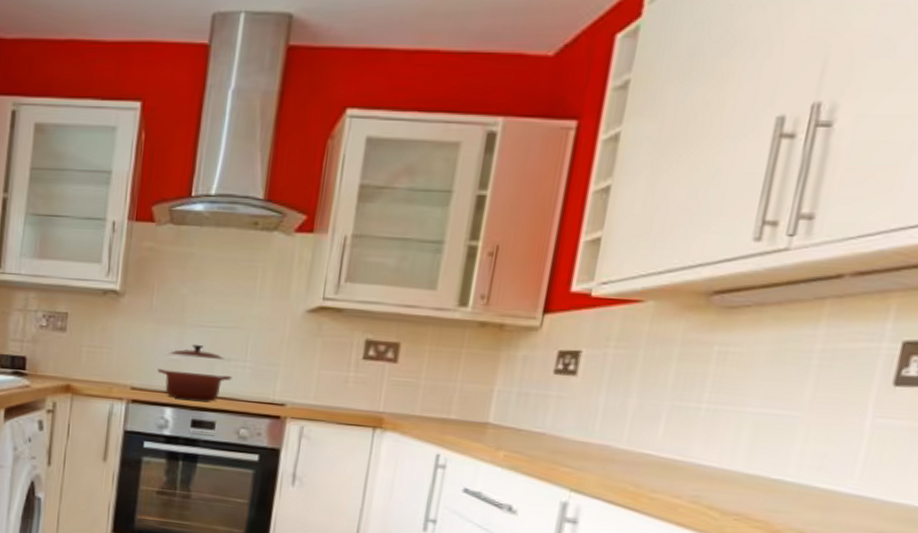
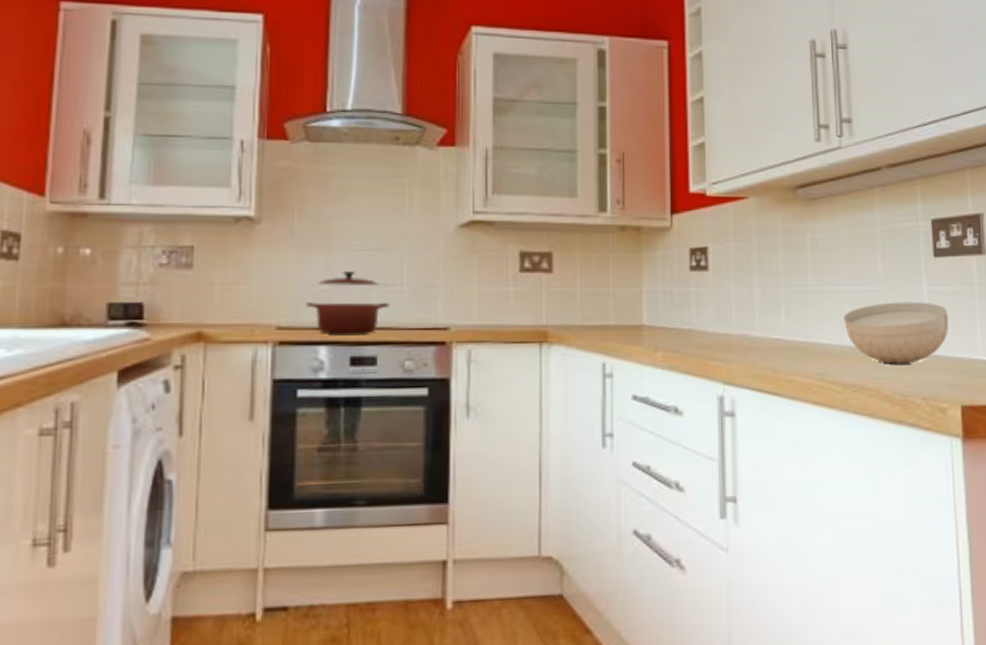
bowl: none [740,431,896,501] -> present [844,302,949,365]

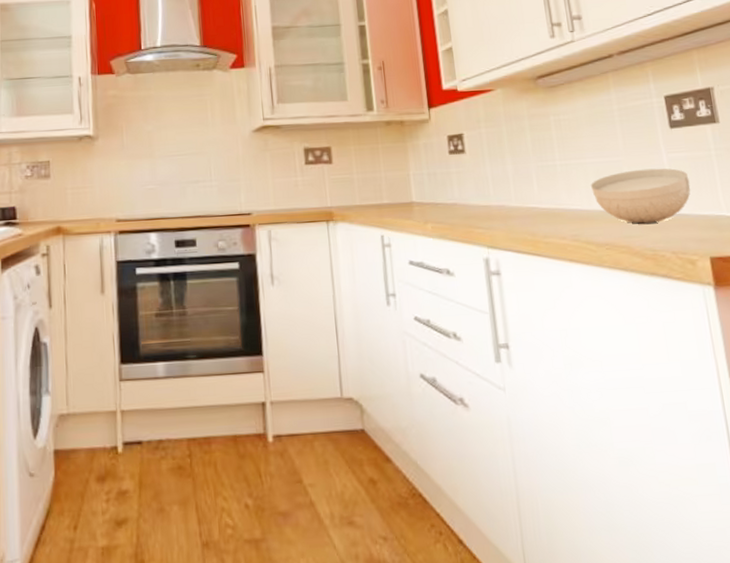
saucepan: present [306,272,390,334] -> none [137,173,203,223]

